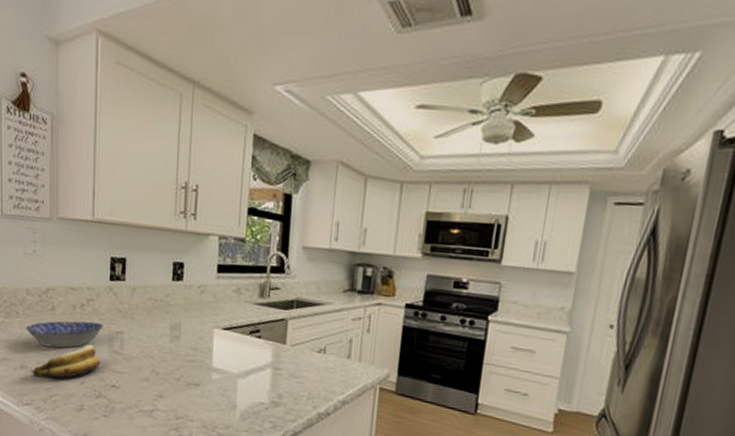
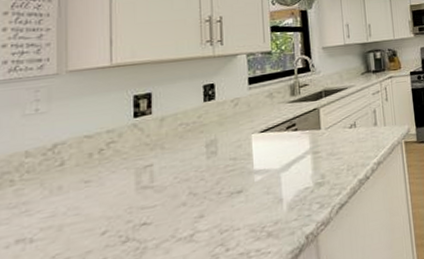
bowl: present [25,320,103,348] -> none [23,162,128,208]
banana: present [32,344,100,379] -> none [32,187,125,247]

